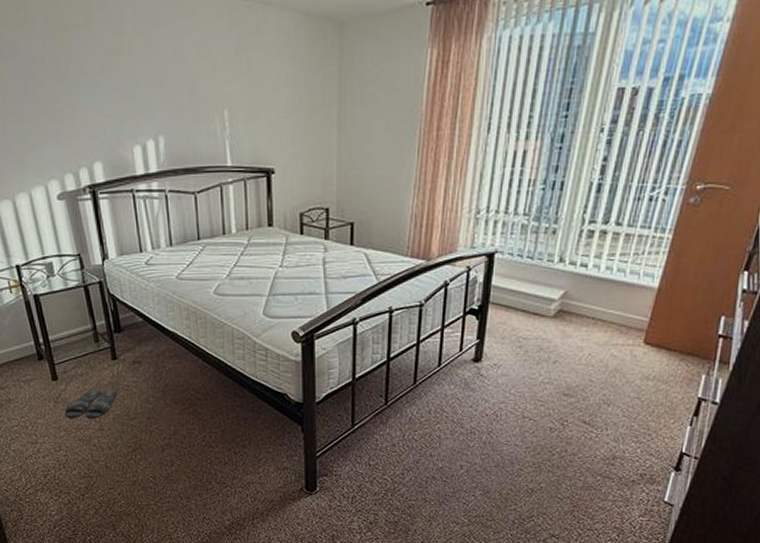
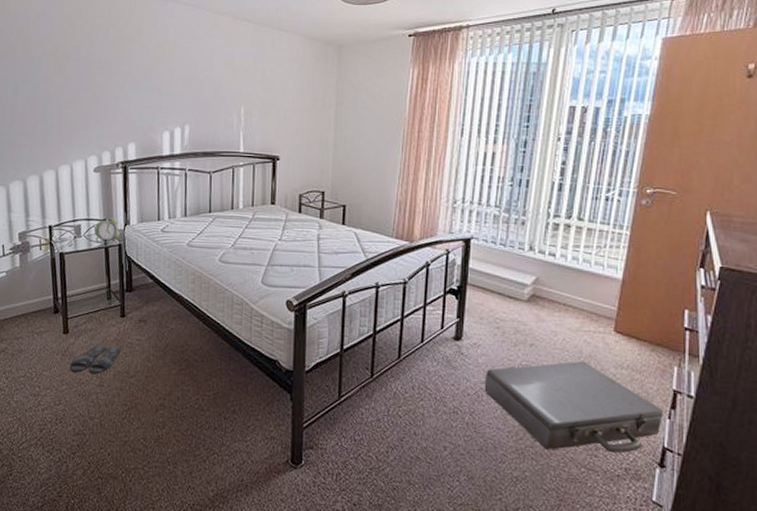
alarm clock: none [66,251,100,282] -> present [93,217,122,243]
briefcase: none [503,375,687,462] -> present [484,361,664,454]

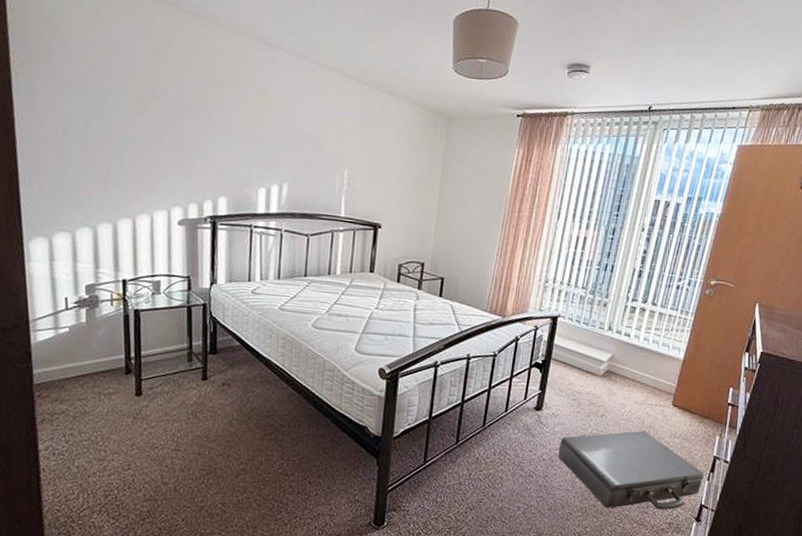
slippers: present [70,345,121,375] -> none [142,408,201,439]
alarm clock: present [93,217,122,243] -> none [174,275,208,302]

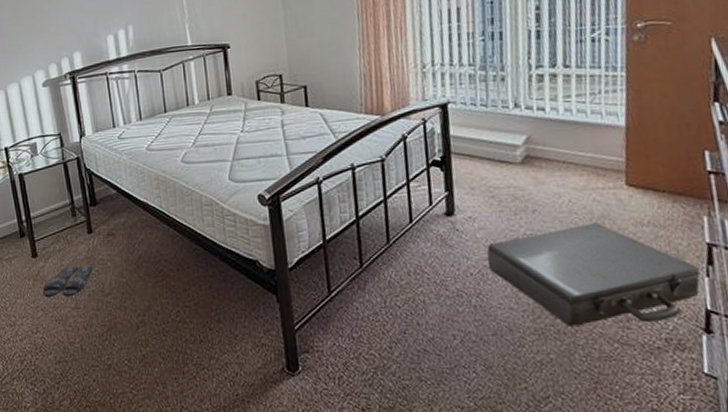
slippers: none [142,408,201,439] -> present [42,264,93,297]

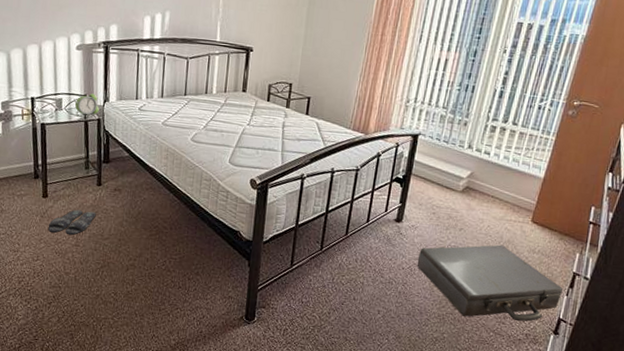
alarm clock: none [48,130,78,159] -> present [73,93,101,117]

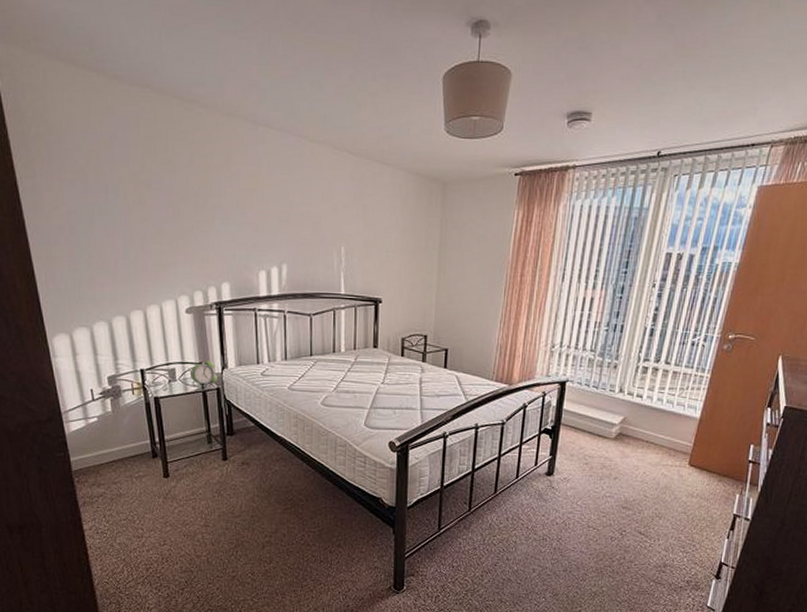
slippers: present [48,209,96,236] -> none [172,487,225,516]
briefcase: present [416,244,564,322] -> none [571,491,724,569]

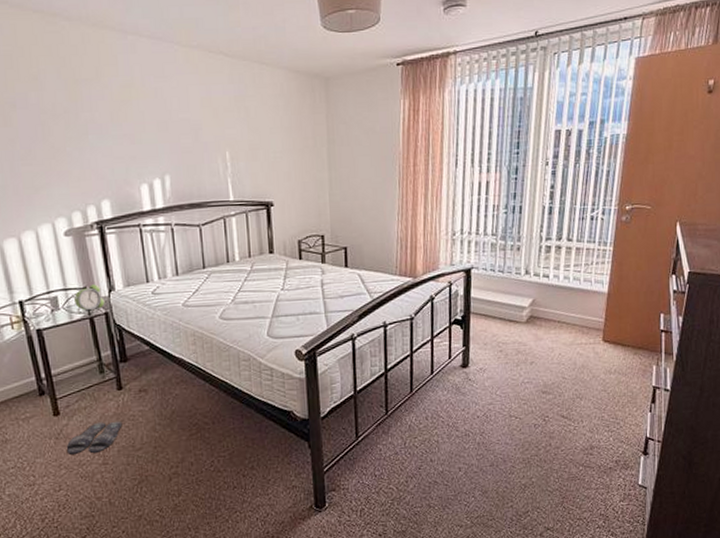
slippers: none [172,487,225,516] -> present [66,421,123,454]

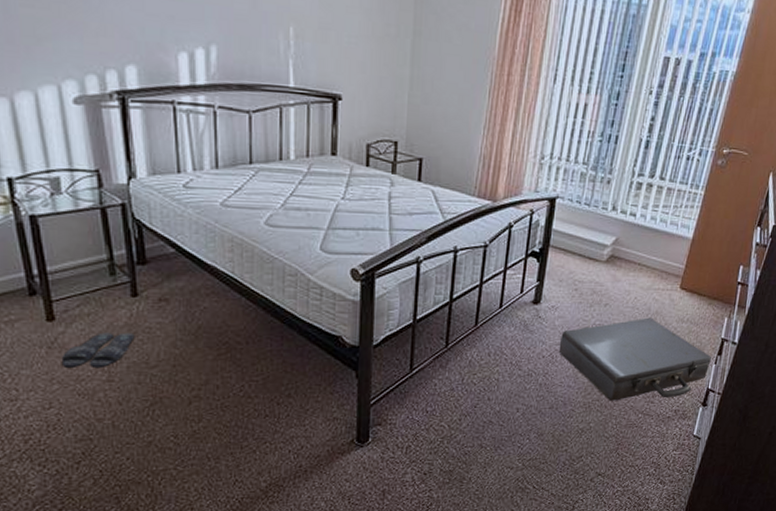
alarm clock: present [71,284,106,314] -> none [79,167,124,202]
briefcase: none [491,371,646,455] -> present [558,317,712,401]

